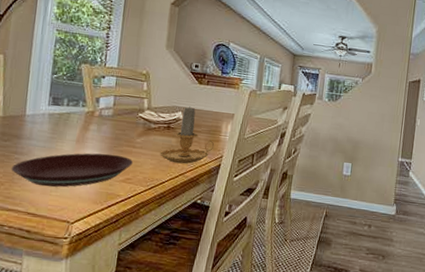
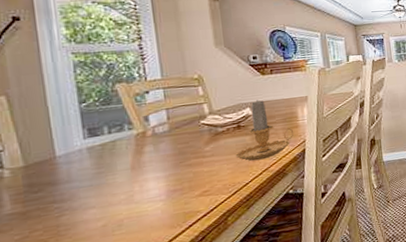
plate: present [11,153,134,187] -> none [52,169,207,230]

